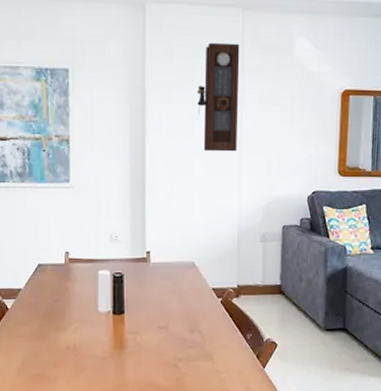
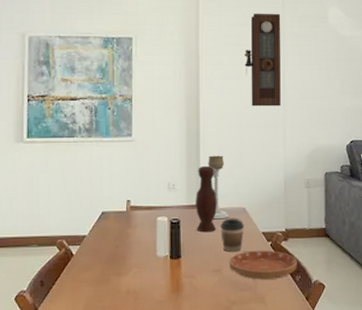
vase: none [141,217,165,288] -> present [196,166,218,233]
candle holder: none [154,205,177,274] -> present [208,155,229,220]
coffee cup: none [167,272,194,308] -> present [221,218,245,252]
saucer: none [176,306,249,337] -> present [229,250,297,280]

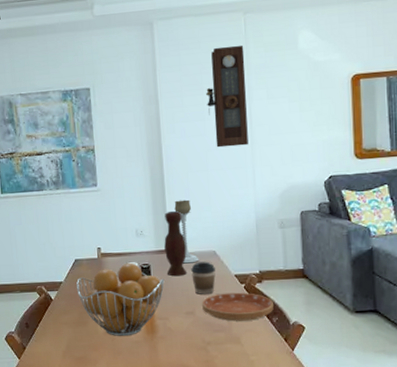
fruit basket: none [102,217,193,295] -> present [76,262,165,336]

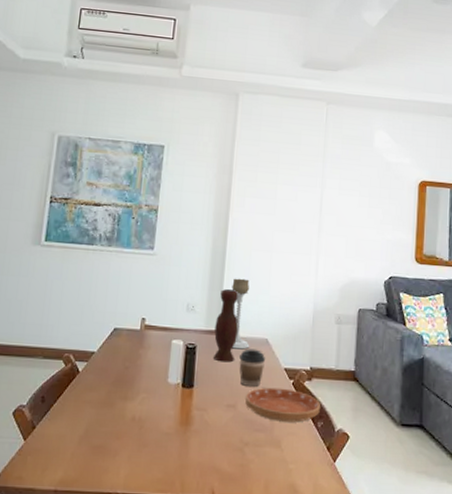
fruit basket: present [76,262,165,336] -> none [110,339,209,425]
pendulum clock: present [206,45,248,148] -> none [280,130,323,232]

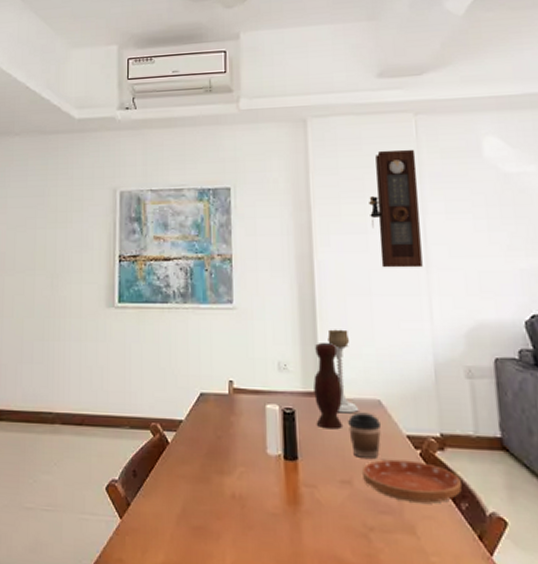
pendulum clock: none [280,130,323,232] -> present [369,149,423,268]

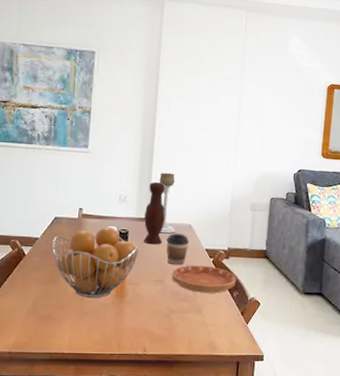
fruit basket: none [200,404,313,504] -> present [52,226,140,298]
pendulum clock: present [369,149,423,268] -> none [203,37,243,131]

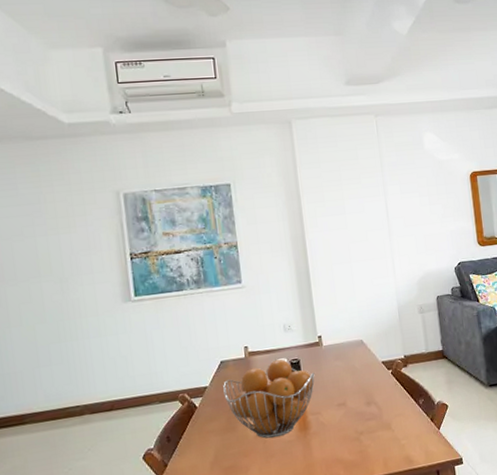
vase: present [144,182,166,245] -> none [312,303,337,369]
candle holder: present [159,172,176,234] -> none [320,291,348,355]
coffee cup: present [166,233,190,265] -> none [340,350,364,385]
saucer: present [172,265,236,293] -> none [352,378,419,408]

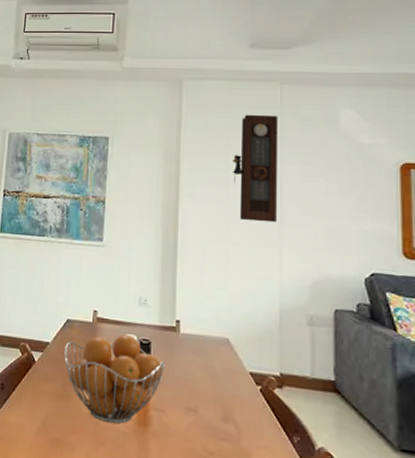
pendulum clock: none [345,144,387,240] -> present [233,114,279,223]

